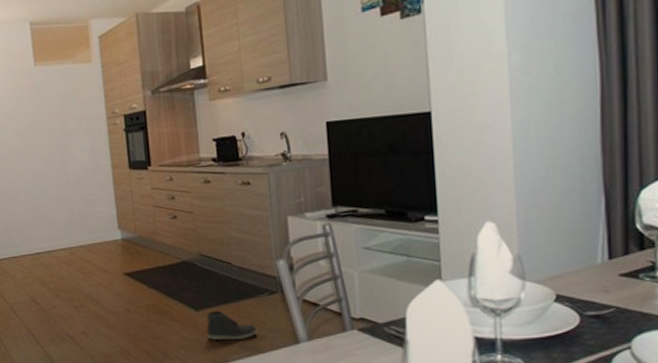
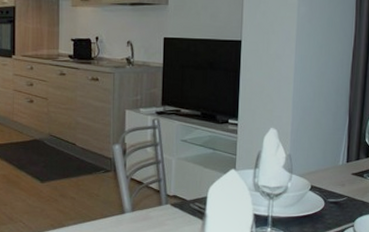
sneaker: present [206,310,258,341] -> none [49,183,92,209]

